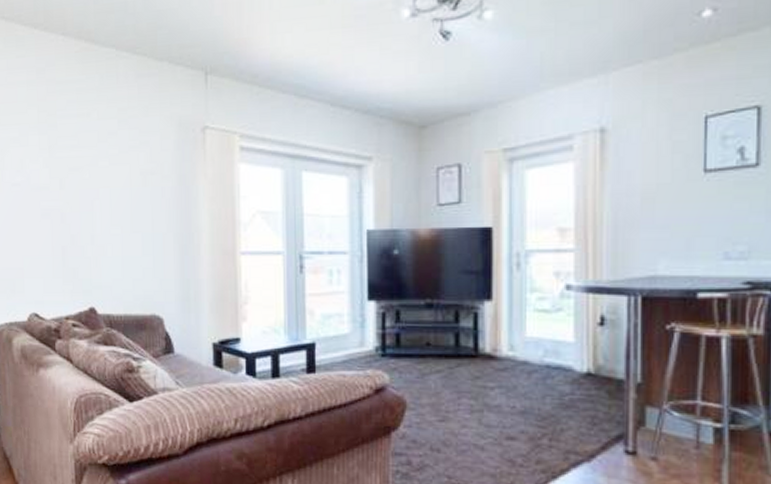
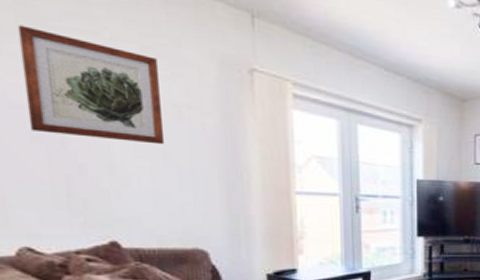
wall art: none [39,118,133,212] -> present [17,25,165,145]

